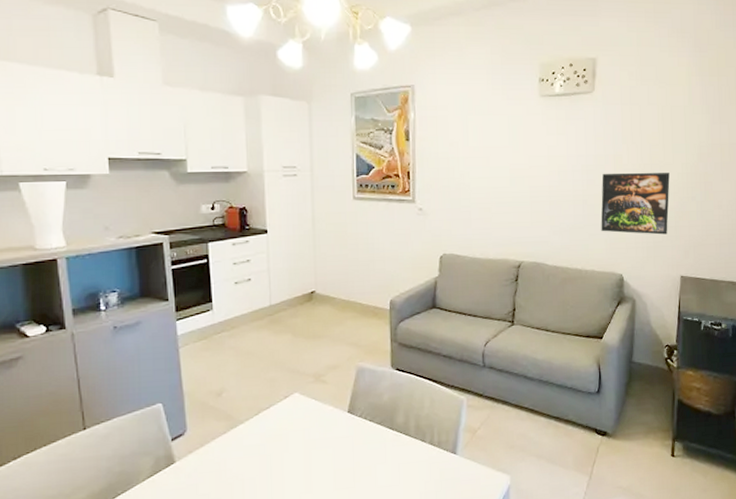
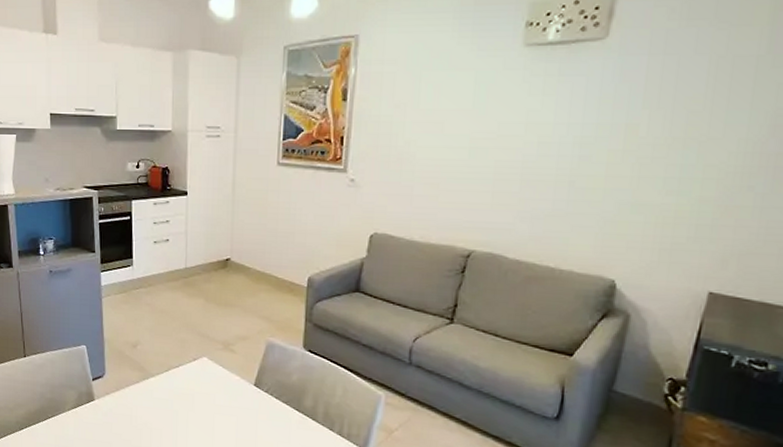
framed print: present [601,172,670,235] -> none [591,147,715,235]

